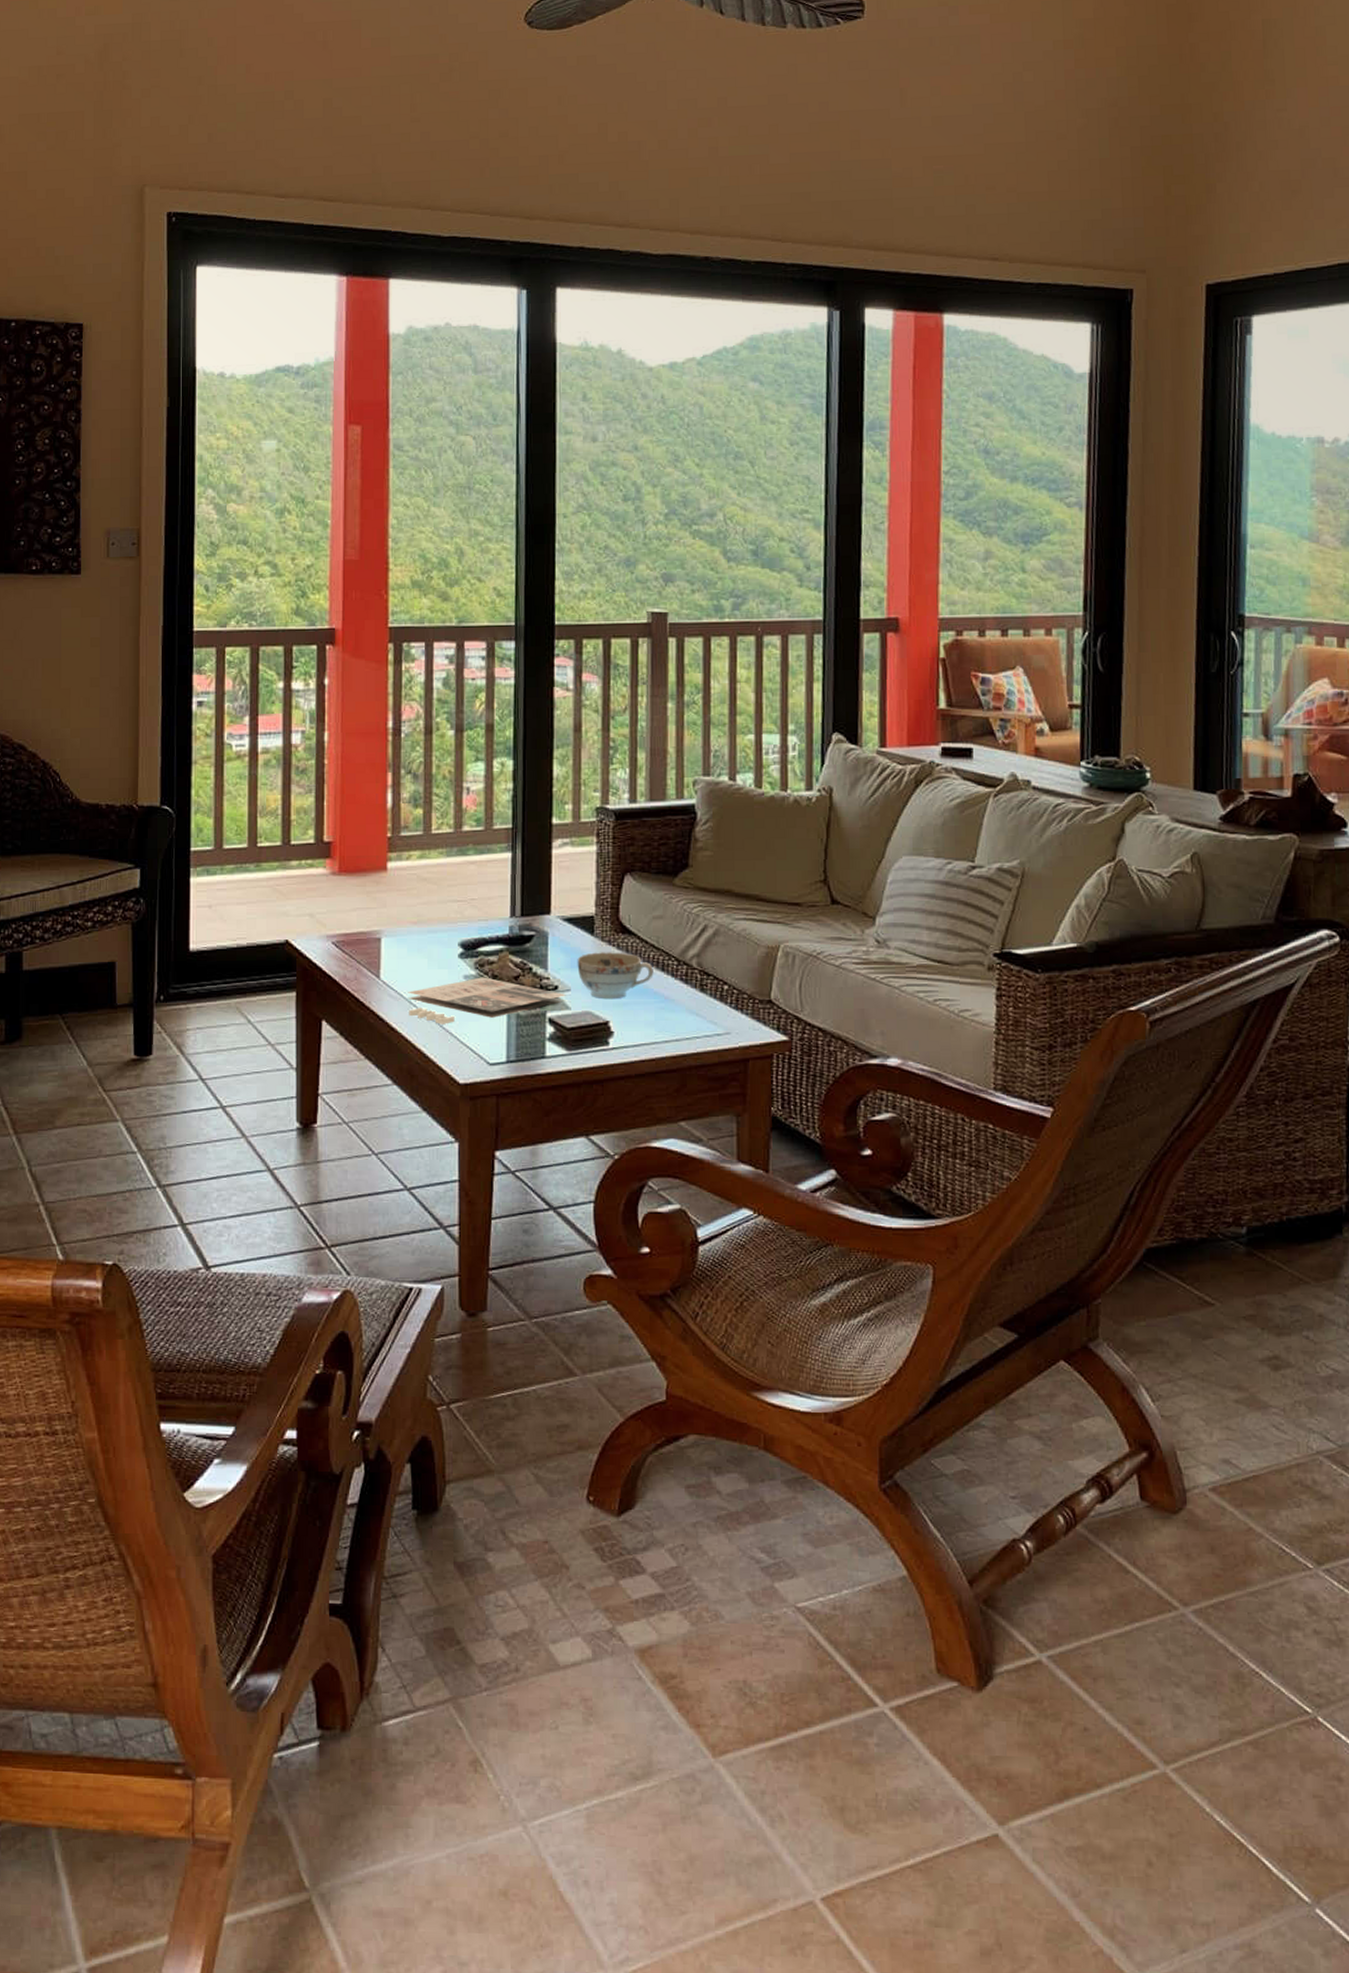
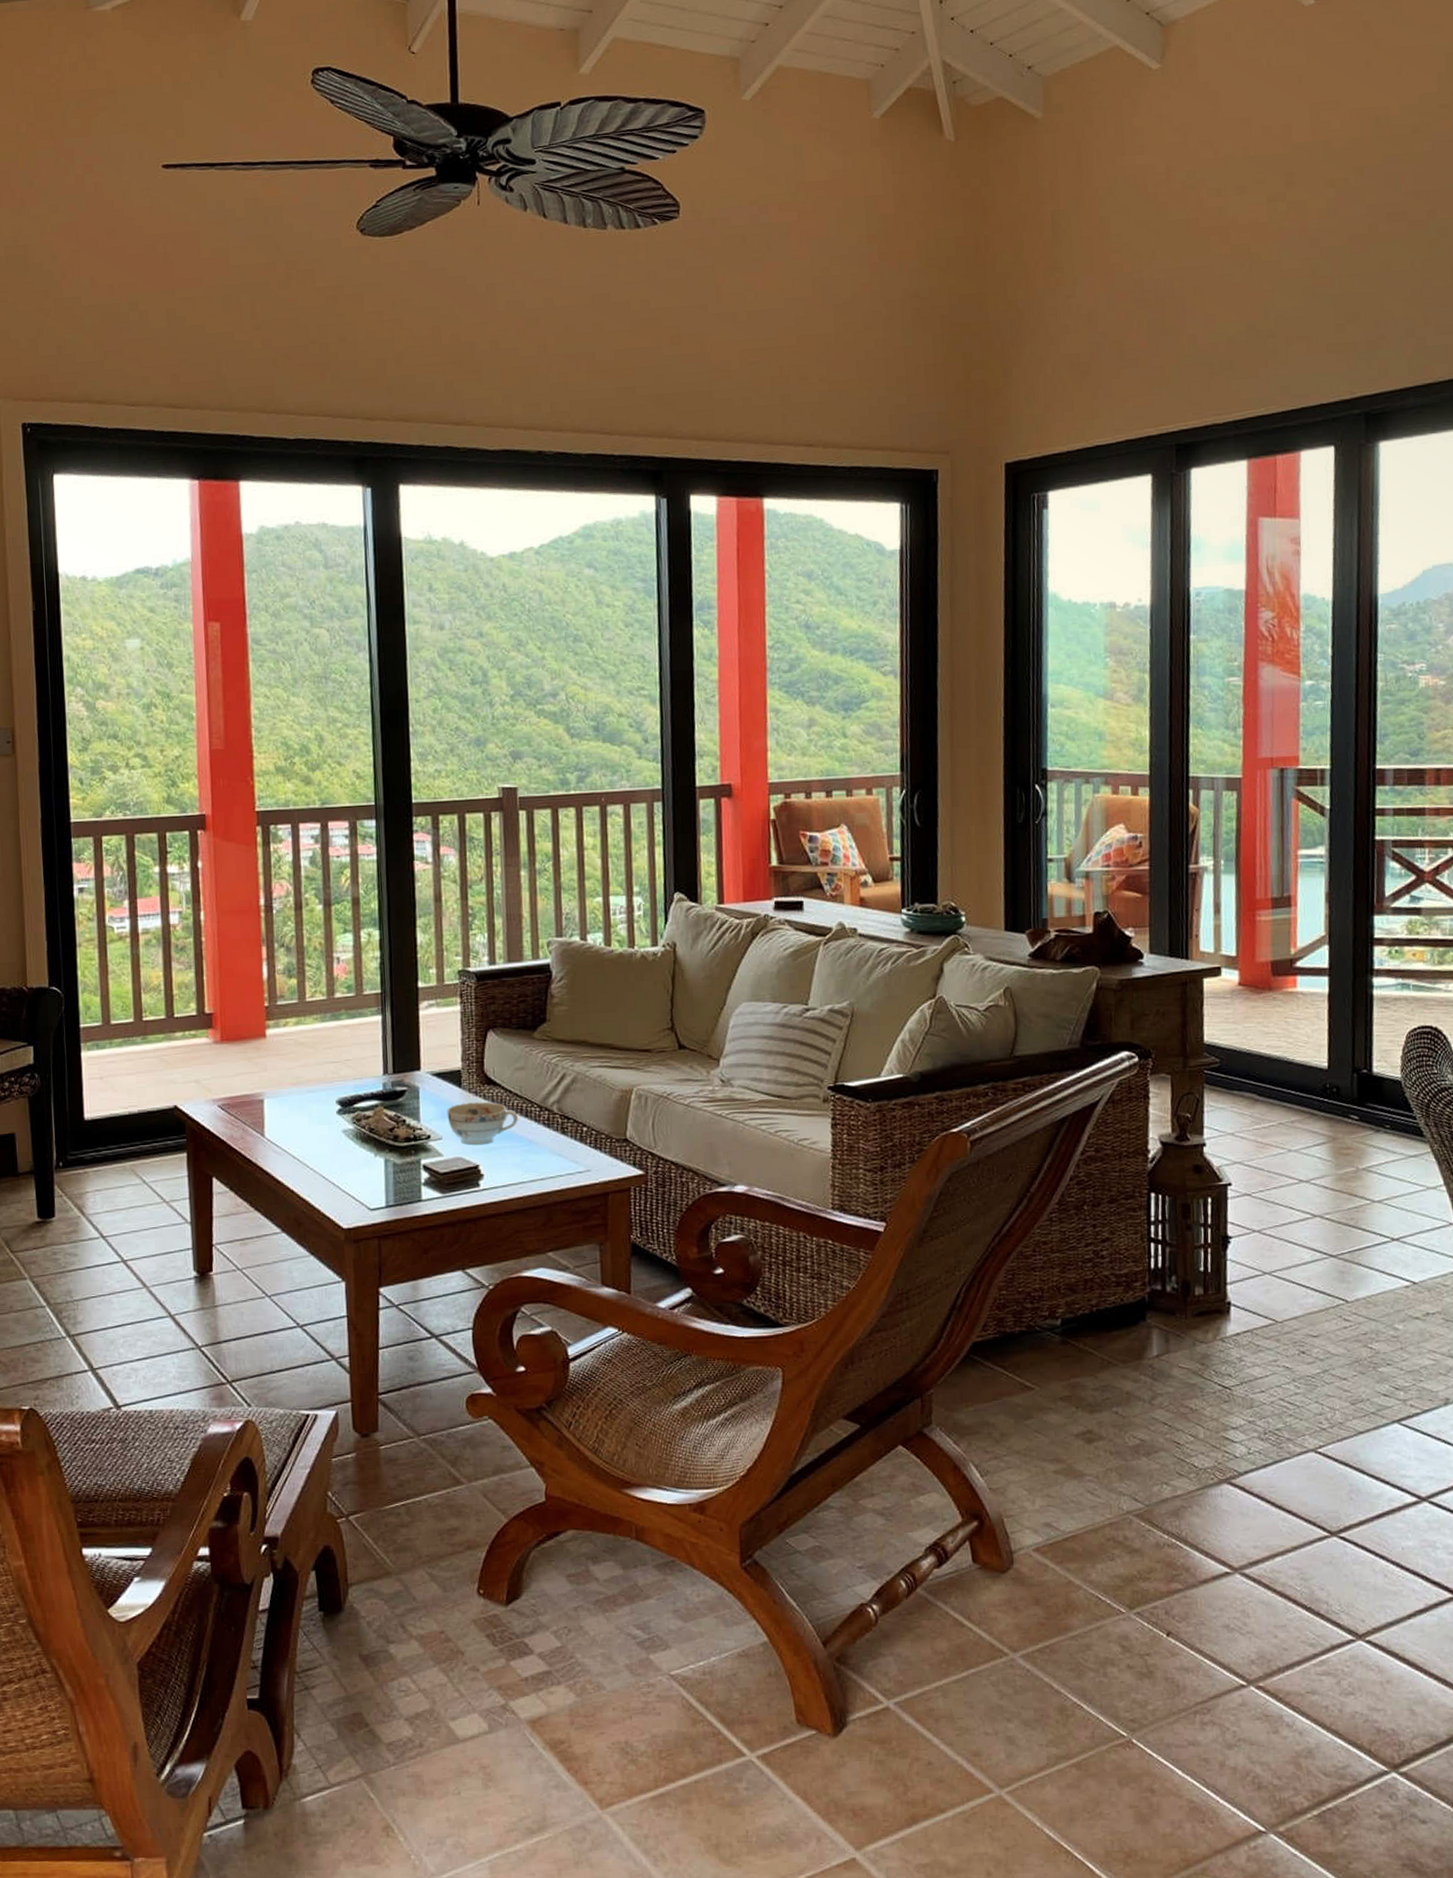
magazine: present [407,977,566,1025] -> none [291,1130,438,1176]

